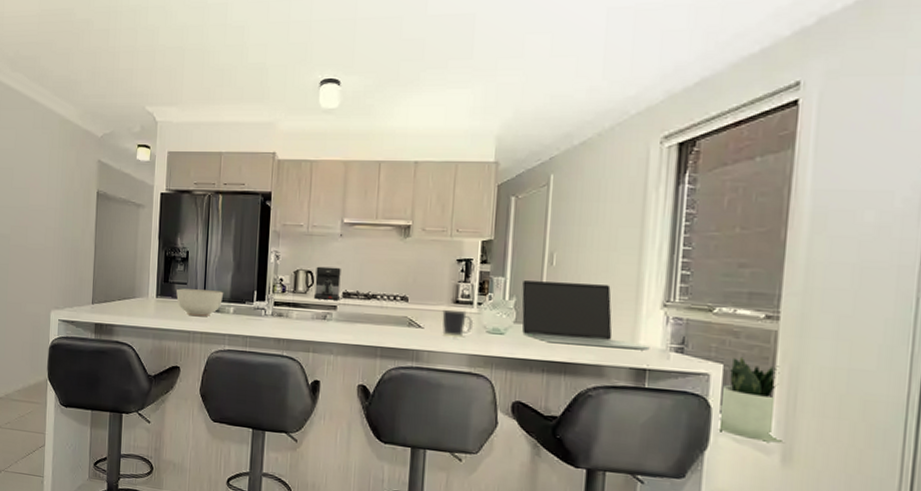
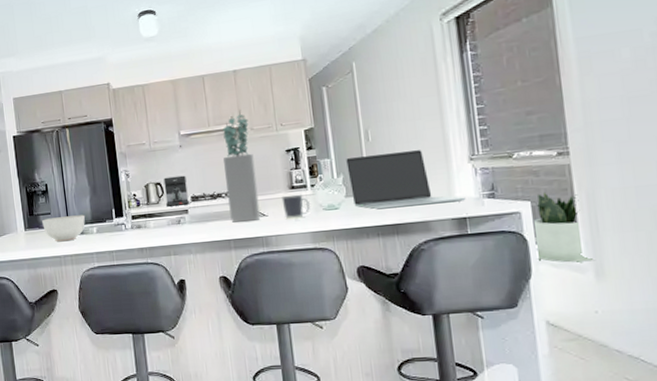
vase: none [382,206,421,332] -> present [222,110,261,223]

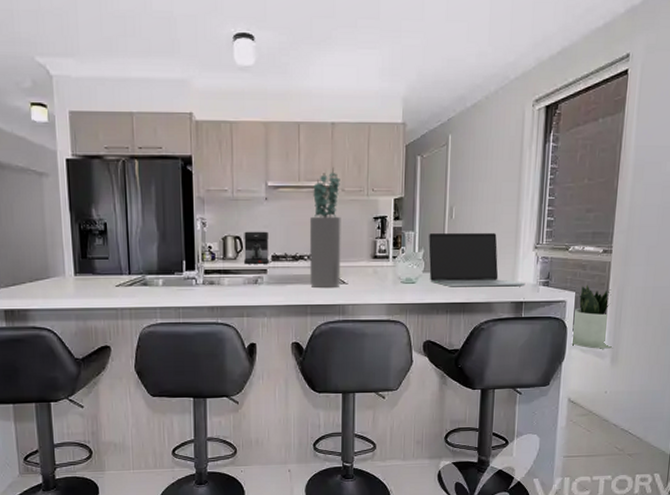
bowl: present [42,214,86,242] -> none [97,263,151,292]
mug: present [281,194,310,220] -> none [363,264,389,291]

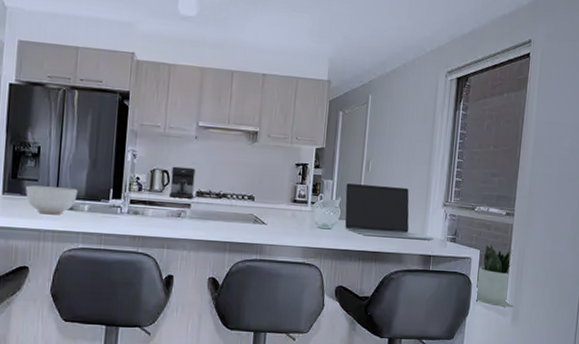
bowl: none [97,263,151,292] -> present [26,185,79,215]
vase: present [309,167,341,289] -> none [231,114,267,228]

